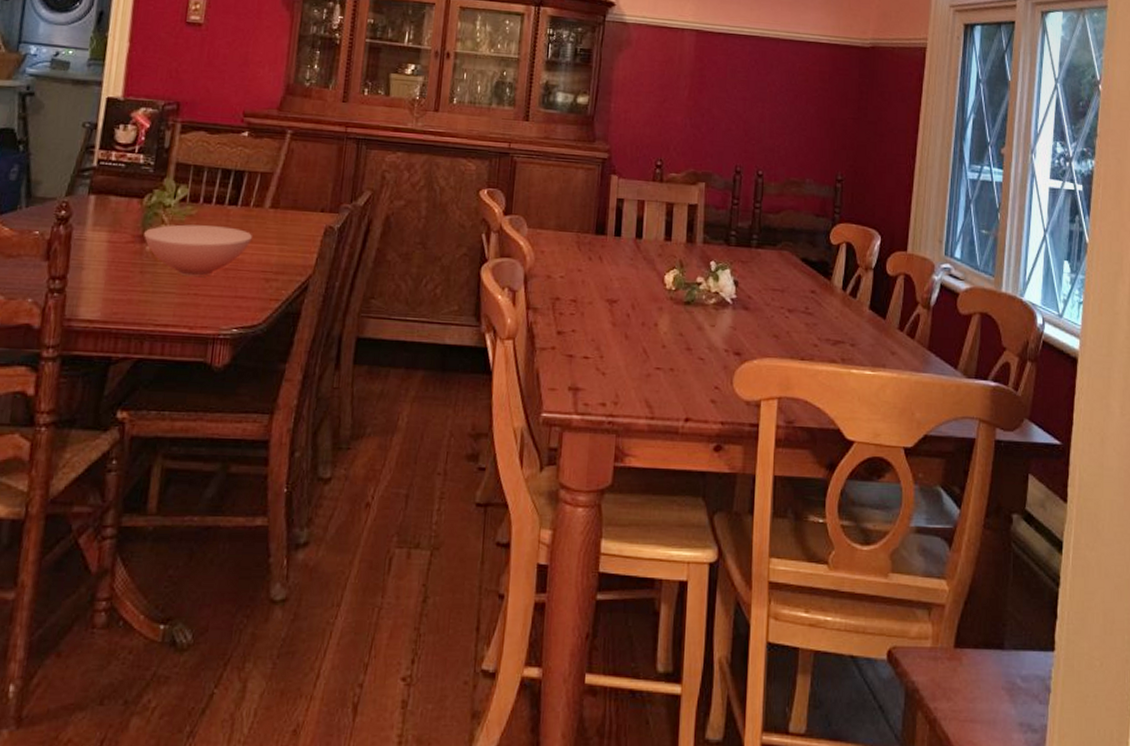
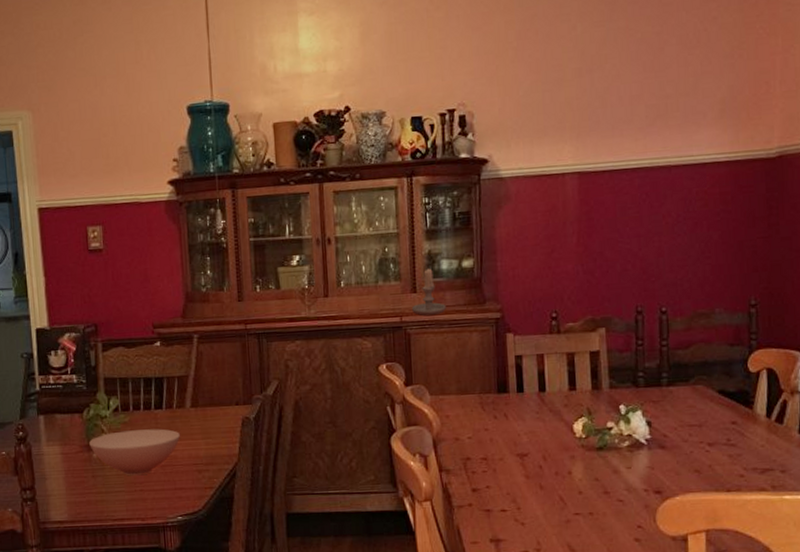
candle: none [521,97,556,147] -> present [411,267,446,317]

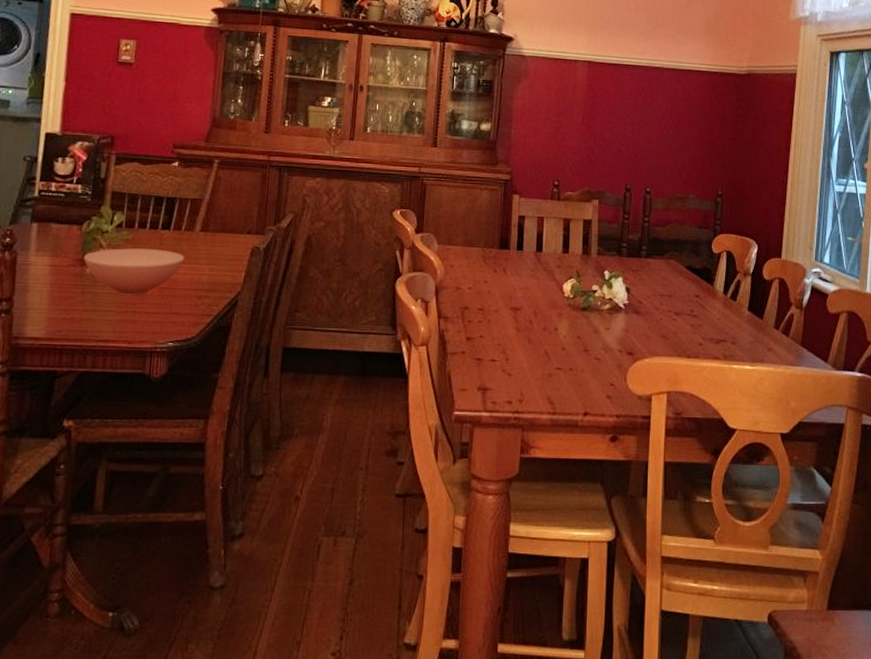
candle: present [411,267,446,317] -> none [430,125,462,171]

